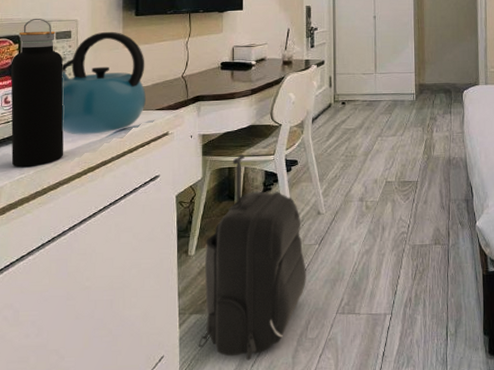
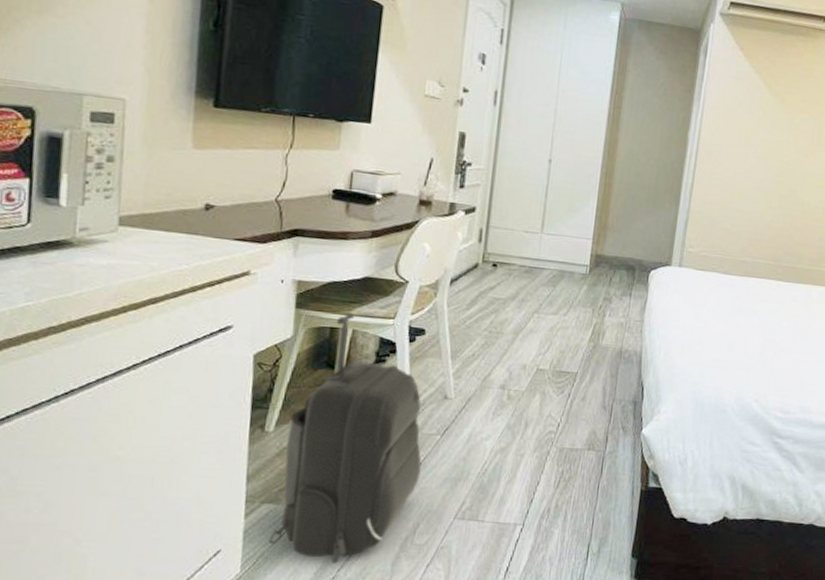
water bottle: present [11,18,64,167] -> none [13,86,100,292]
kettle: present [62,31,146,135] -> none [93,122,224,261]

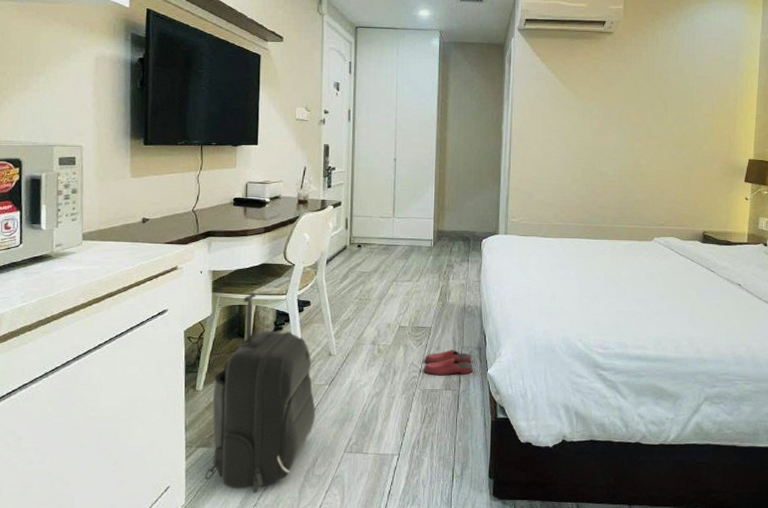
slippers: none [563,401,625,433] -> present [424,349,473,376]

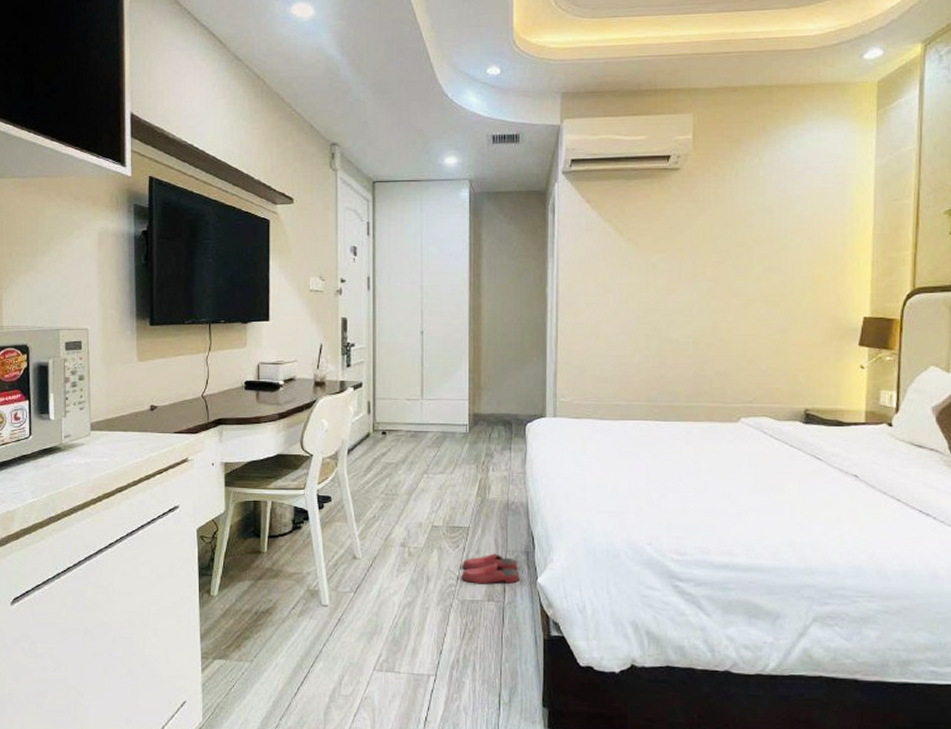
rolling backpack: present [204,293,316,494] -> none [222,487,340,714]

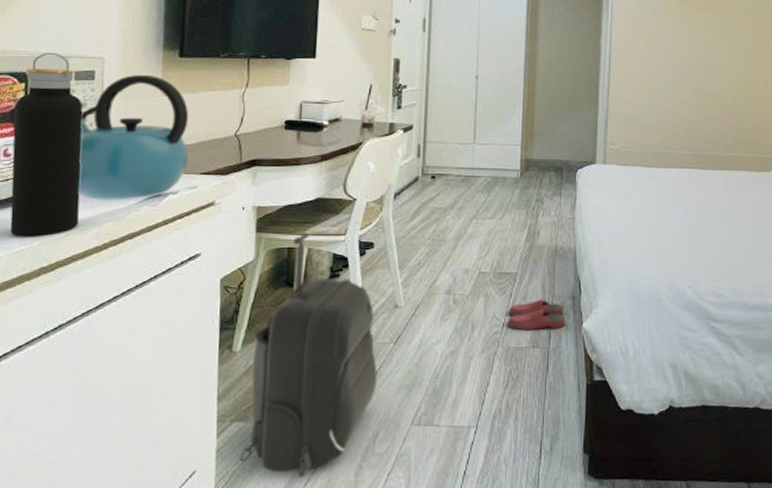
water bottle: none [20,325,78,489] -> present [10,52,83,236]
kettle: none [73,342,163,458] -> present [78,74,189,201]
rolling backpack: none [222,487,340,714] -> present [239,233,378,478]

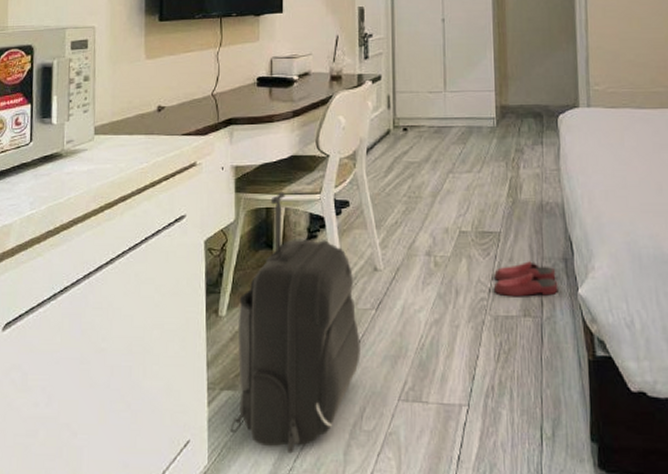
water bottle: present [10,52,83,236] -> none [22,24,79,200]
kettle: present [78,74,189,201] -> none [77,40,170,164]

